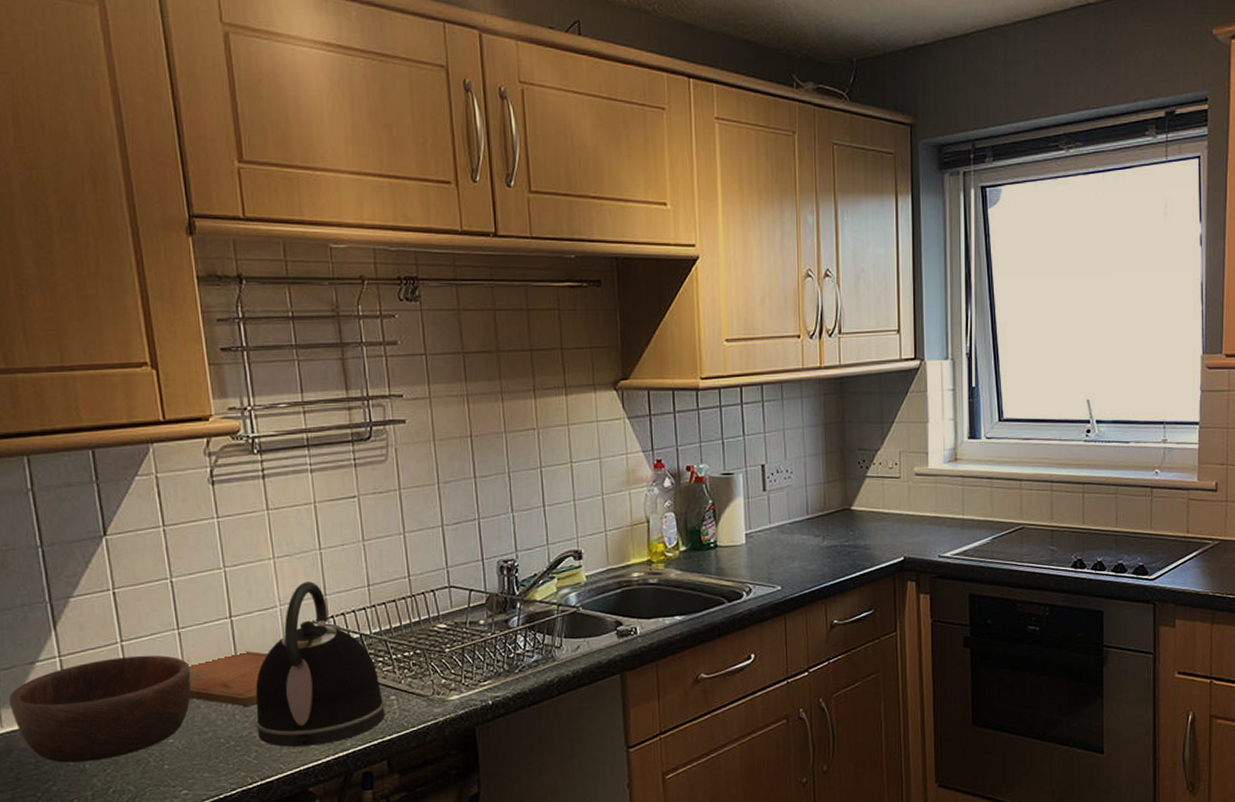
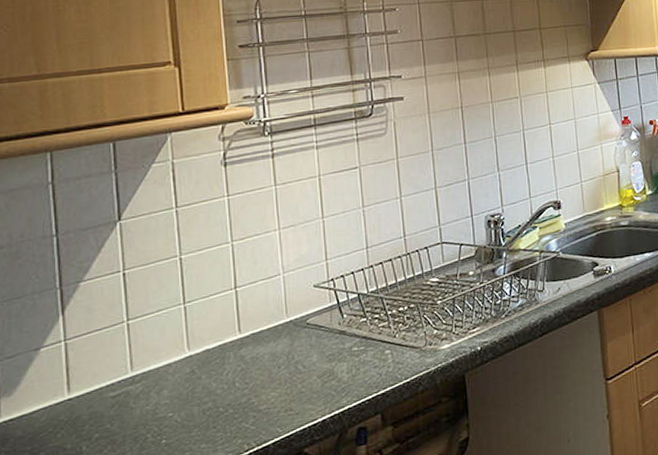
wooden bowl: present [8,655,192,763] -> none [9,330,194,448]
cutting board: present [186,650,268,706] -> none [189,318,269,374]
kettle: present [254,581,386,747] -> none [253,248,381,410]

